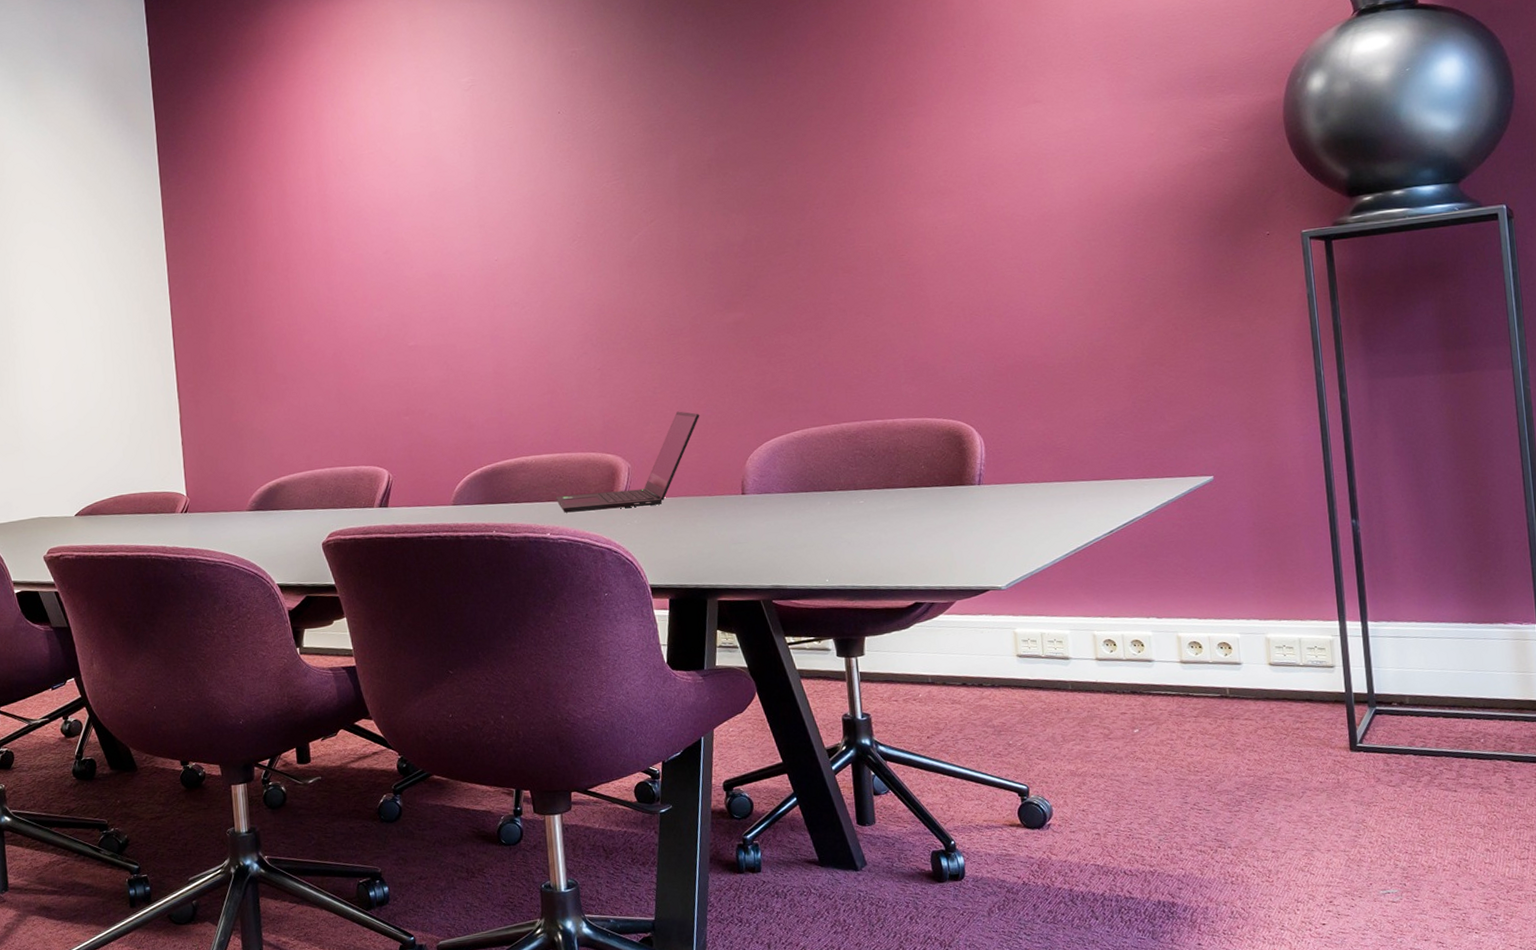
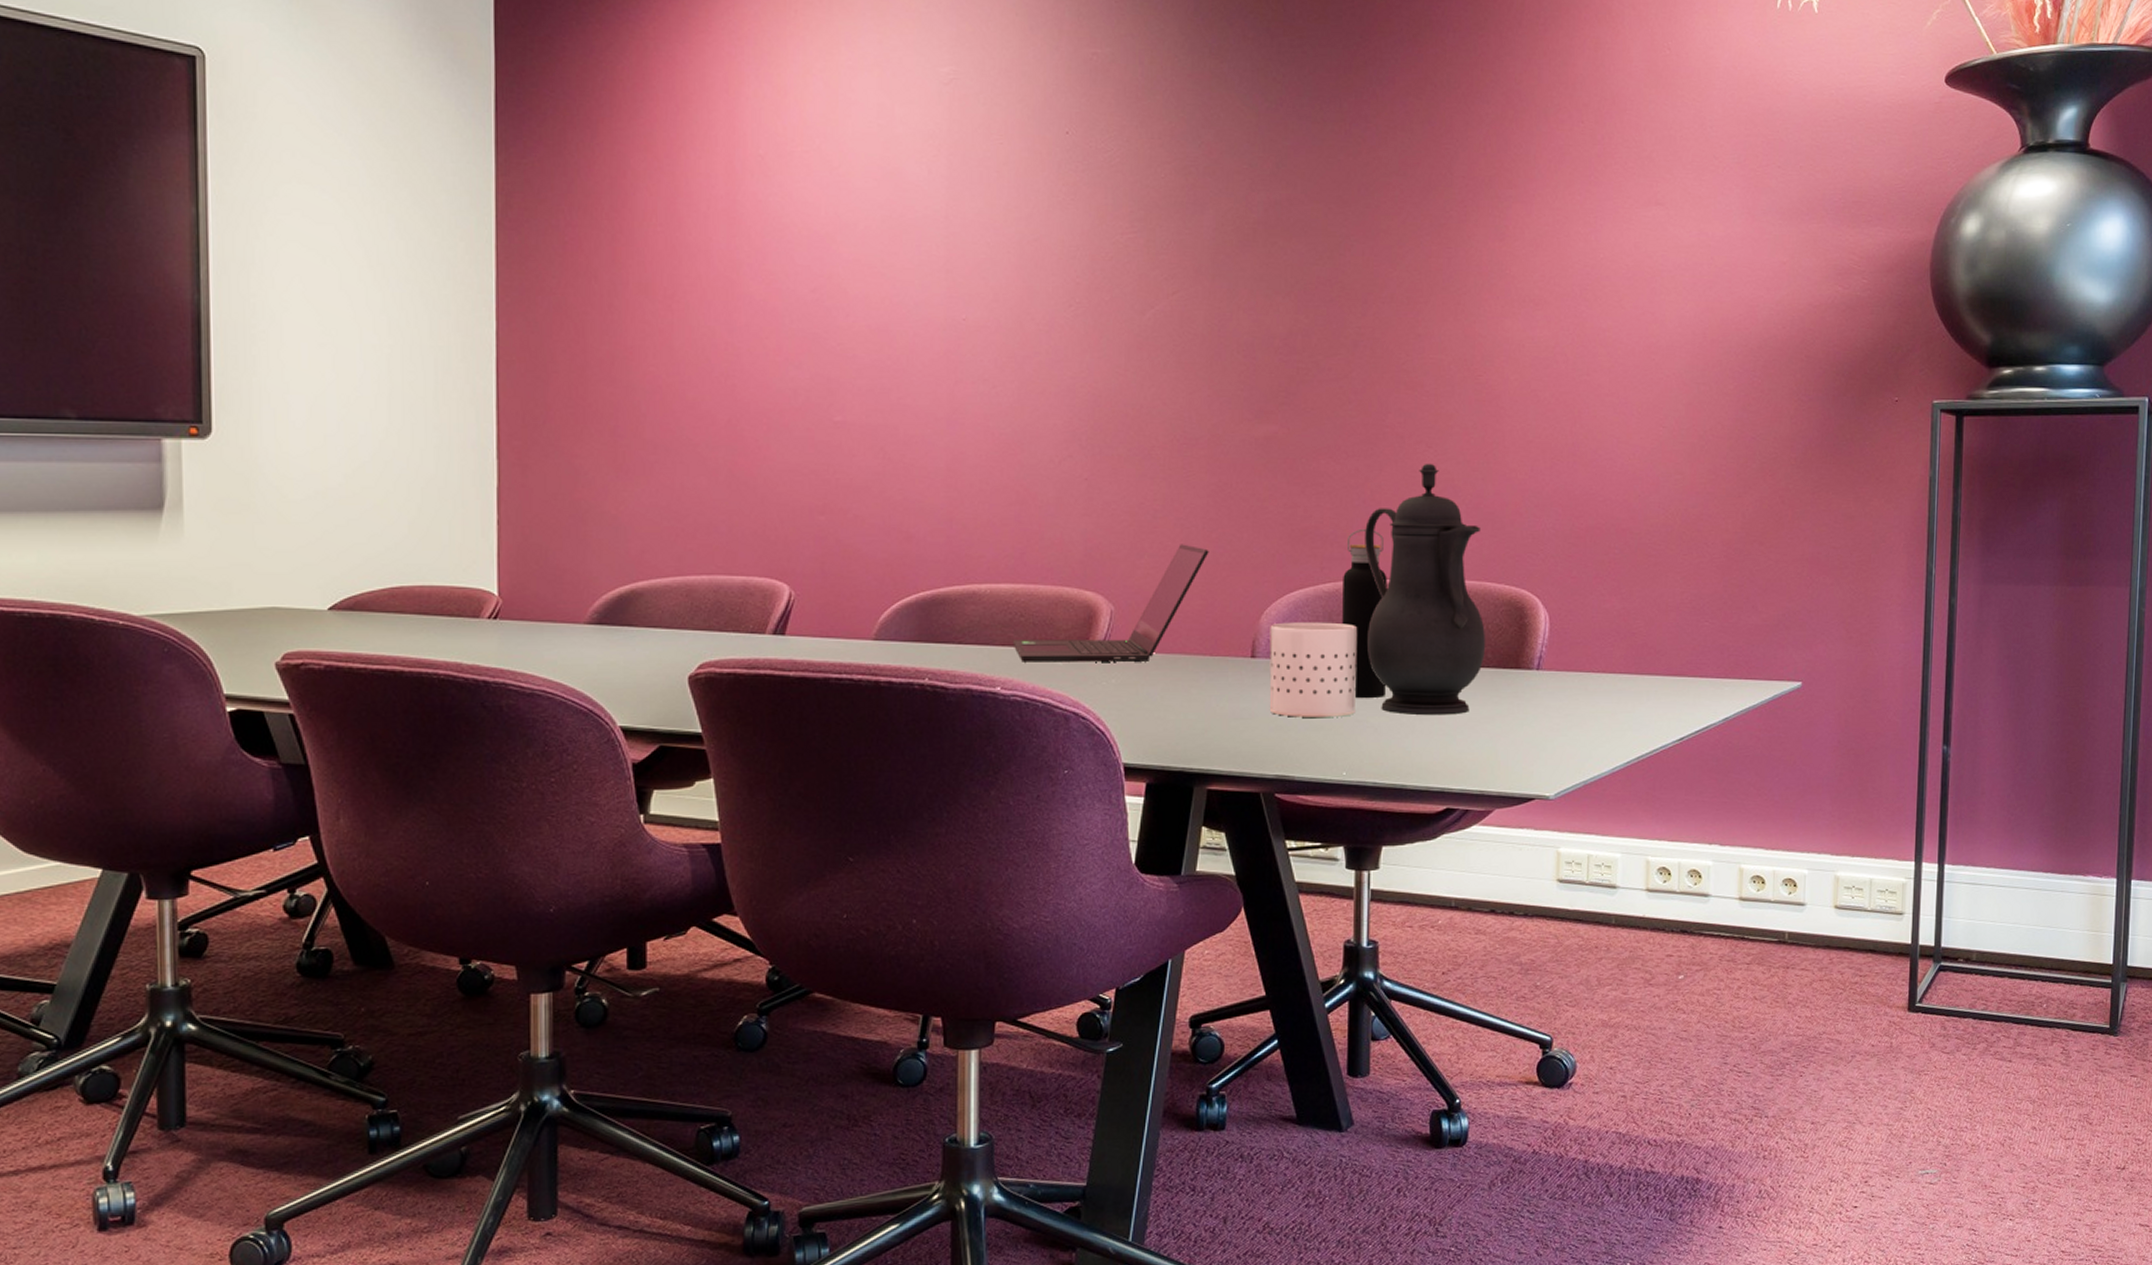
mug: none [754,461,831,539] -> present [1269,622,1358,717]
water bottle: none [809,385,854,519] -> present [1342,528,1387,698]
coffeepot: none [822,328,933,530] -> present [1365,463,1486,716]

